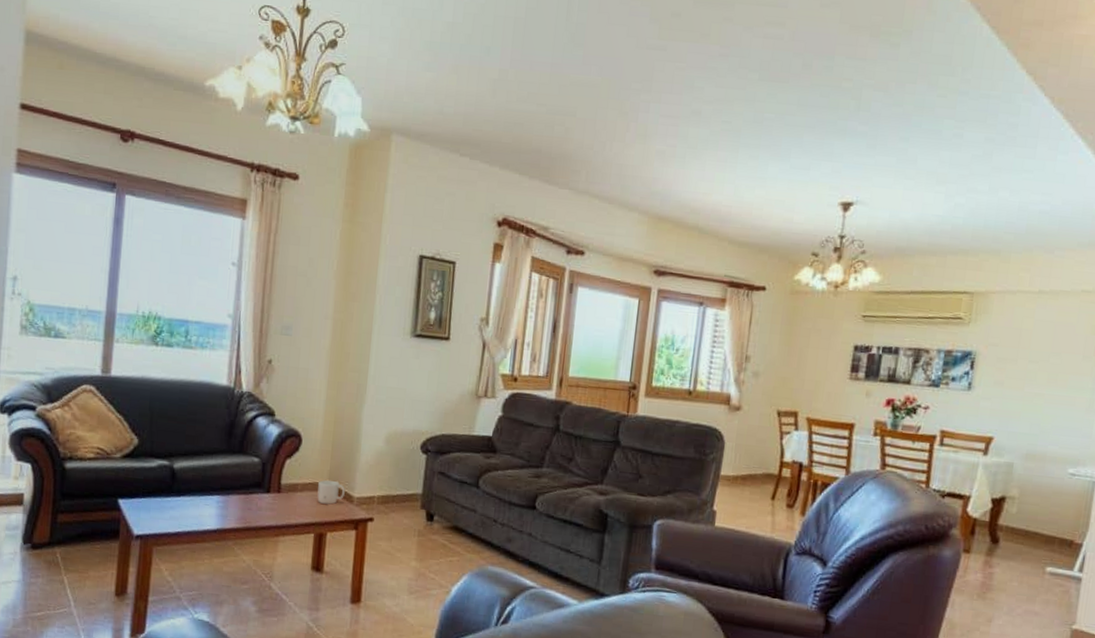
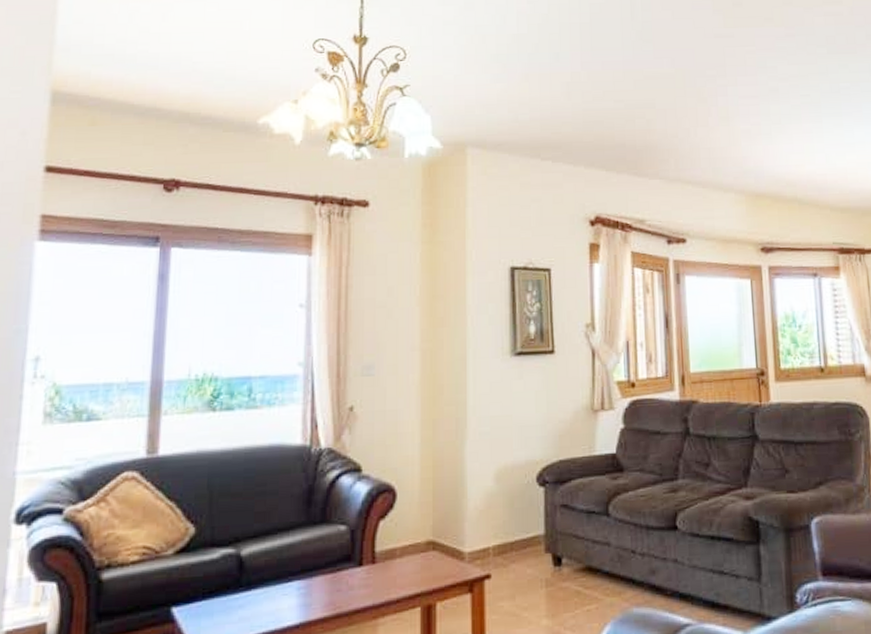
mug: present [317,480,345,505] -> none [421,536,453,568]

